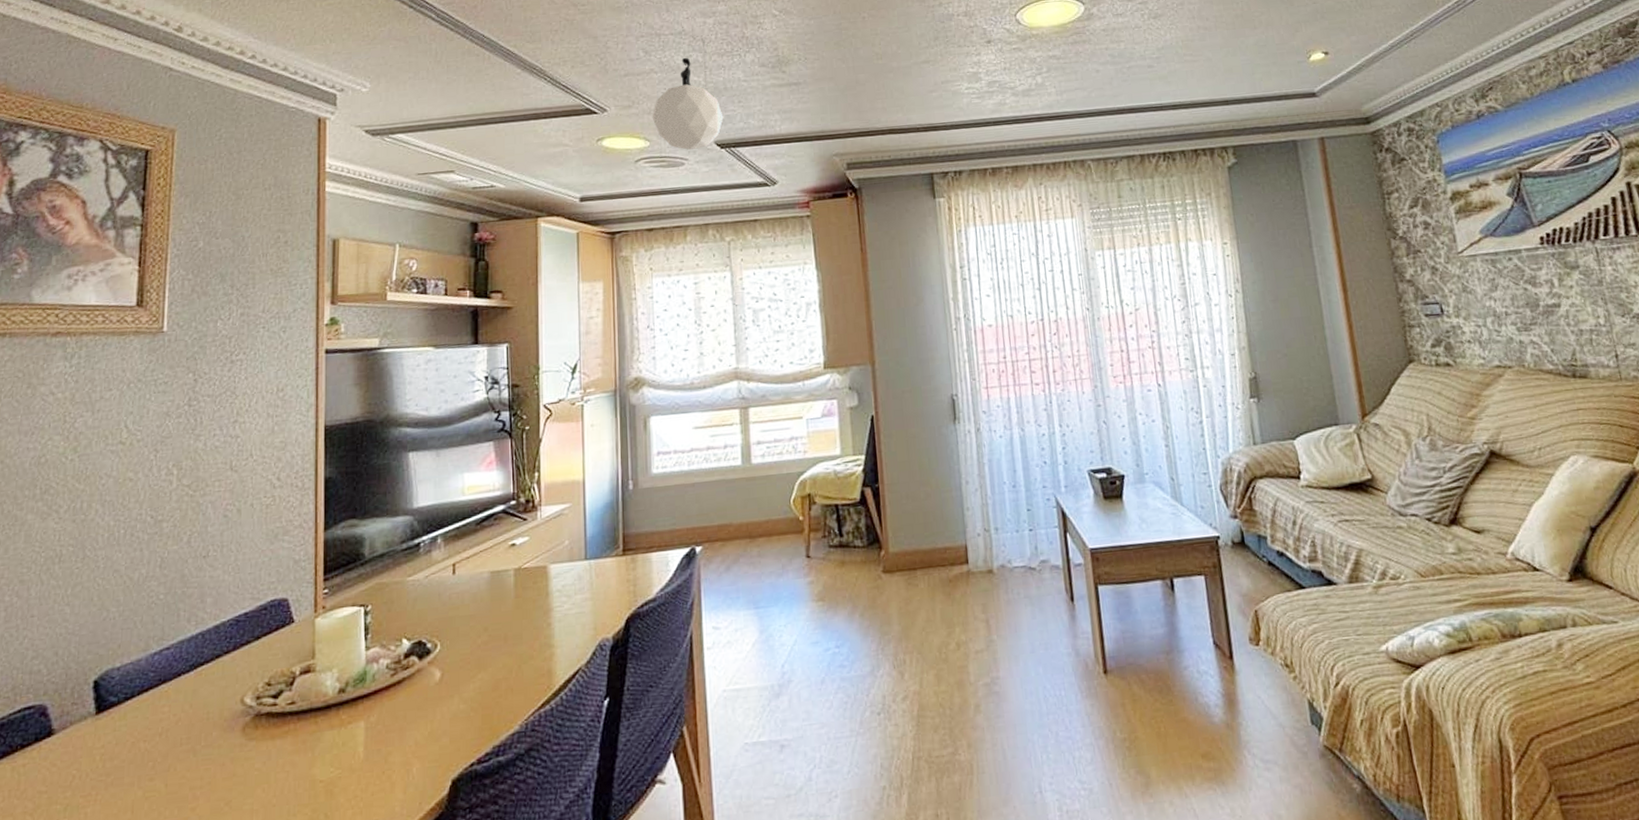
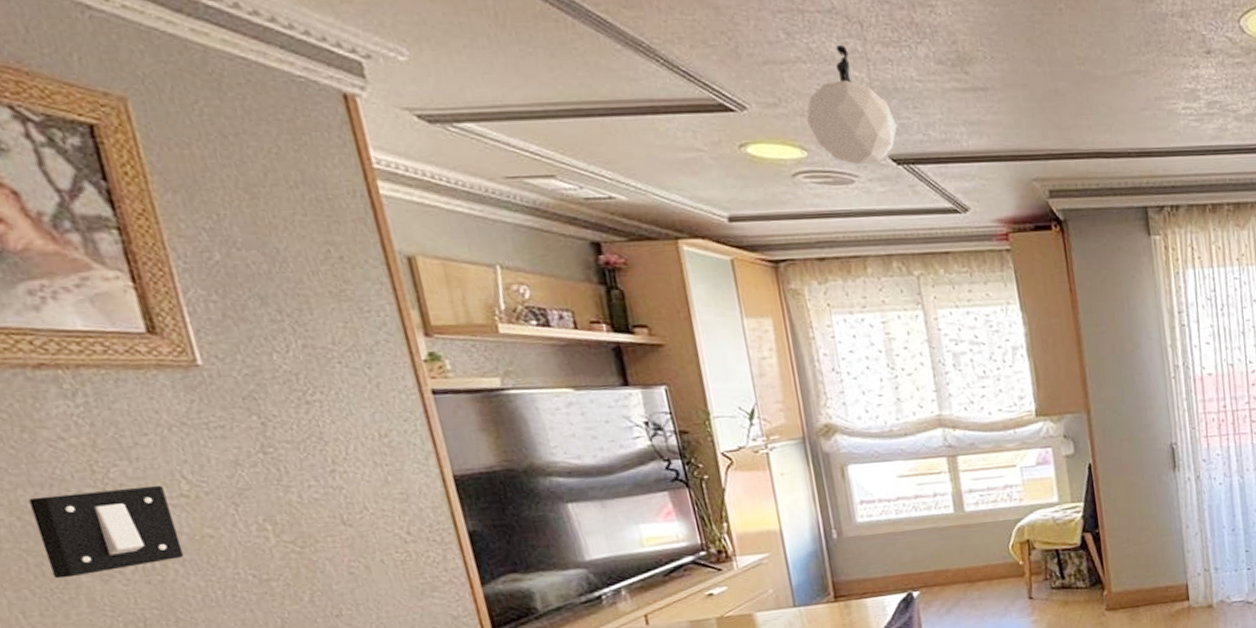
light switch: none [8,433,109,516] -> present [28,485,184,579]

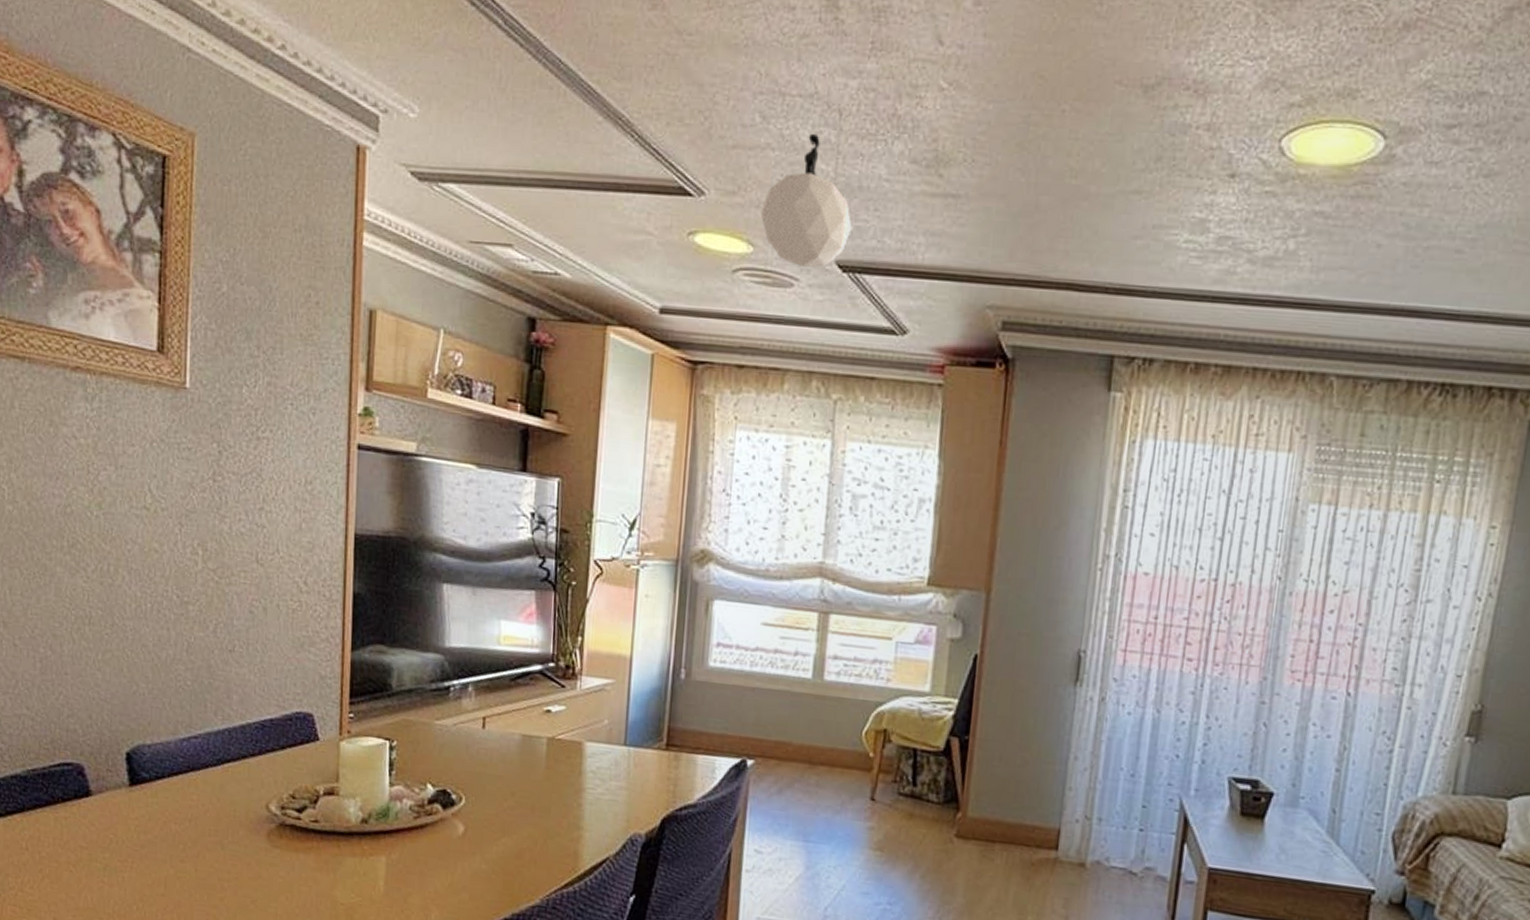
light switch: present [28,485,184,579] -> none [38,486,134,567]

